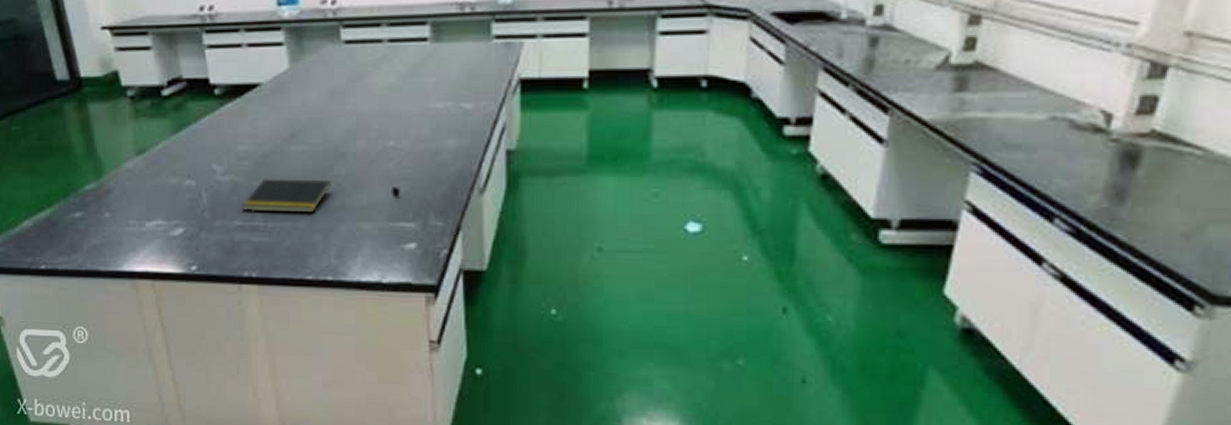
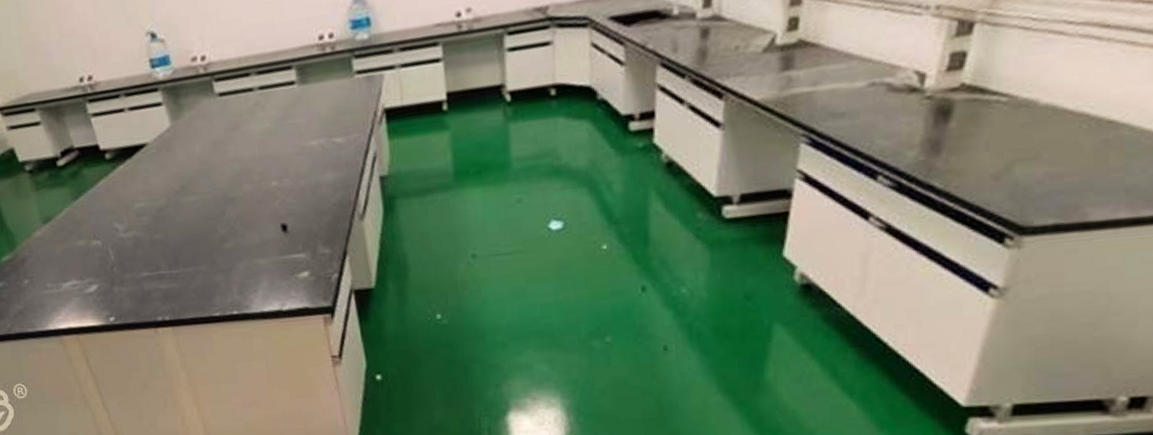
notepad: present [241,179,332,213] -> none [146,224,226,262]

